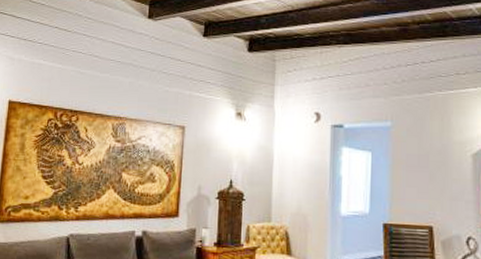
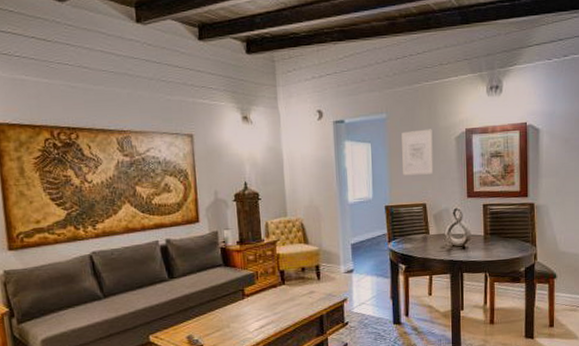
wall art: none [407,142,444,193] -> present [401,129,434,176]

